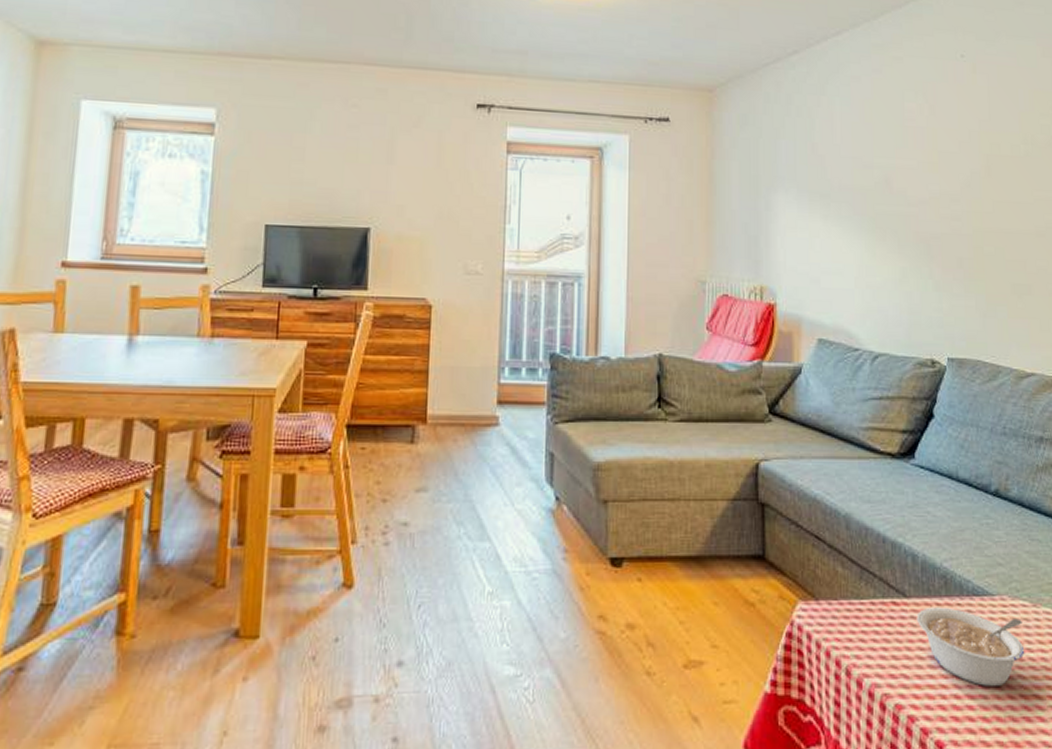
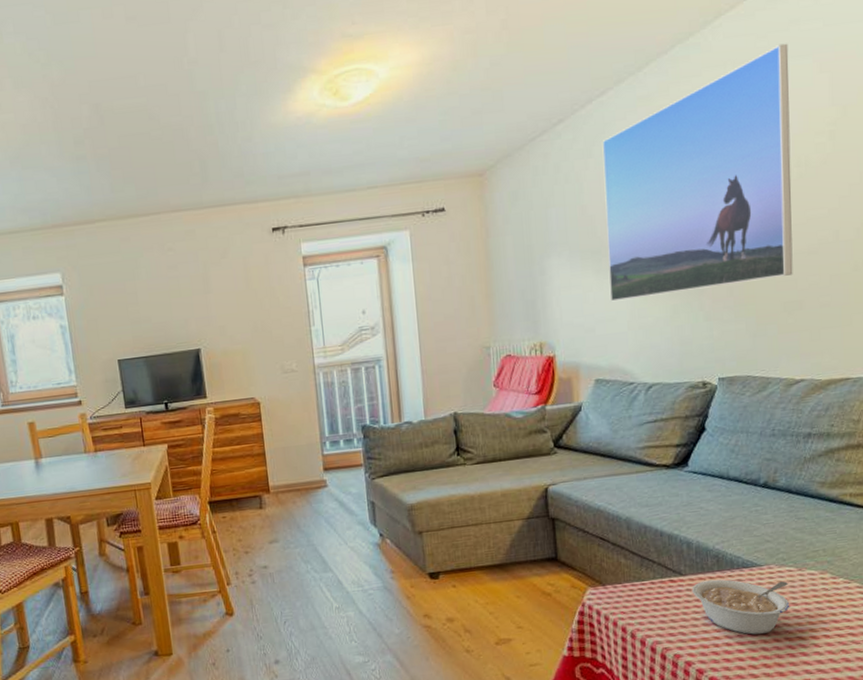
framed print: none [835,21,1022,256] -> present [602,43,793,302]

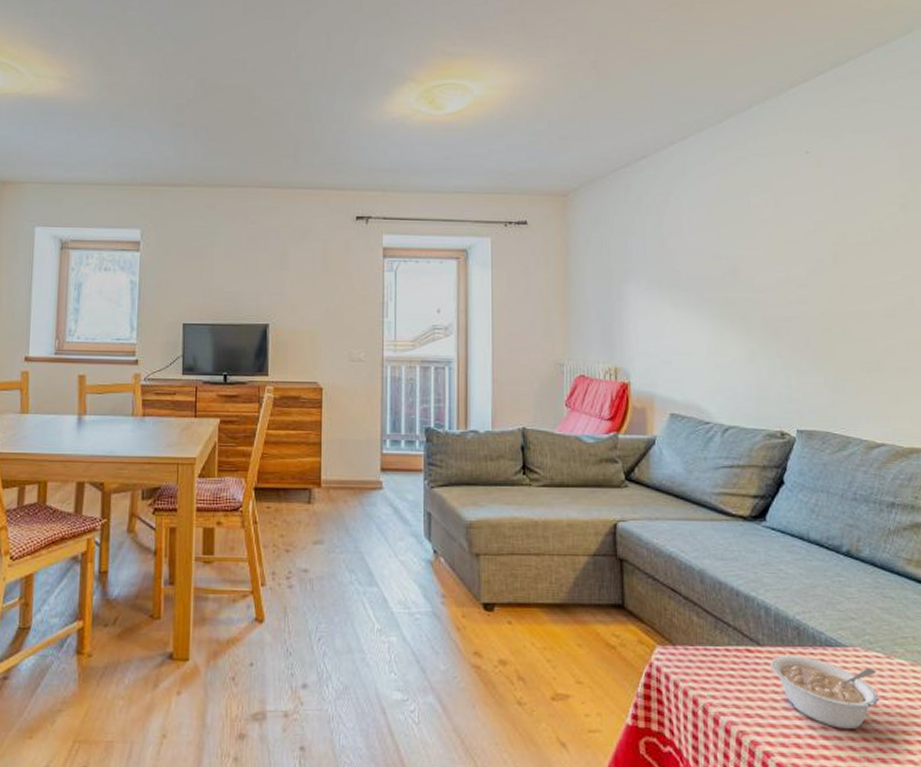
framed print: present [602,43,793,302] -> none [682,118,870,337]

